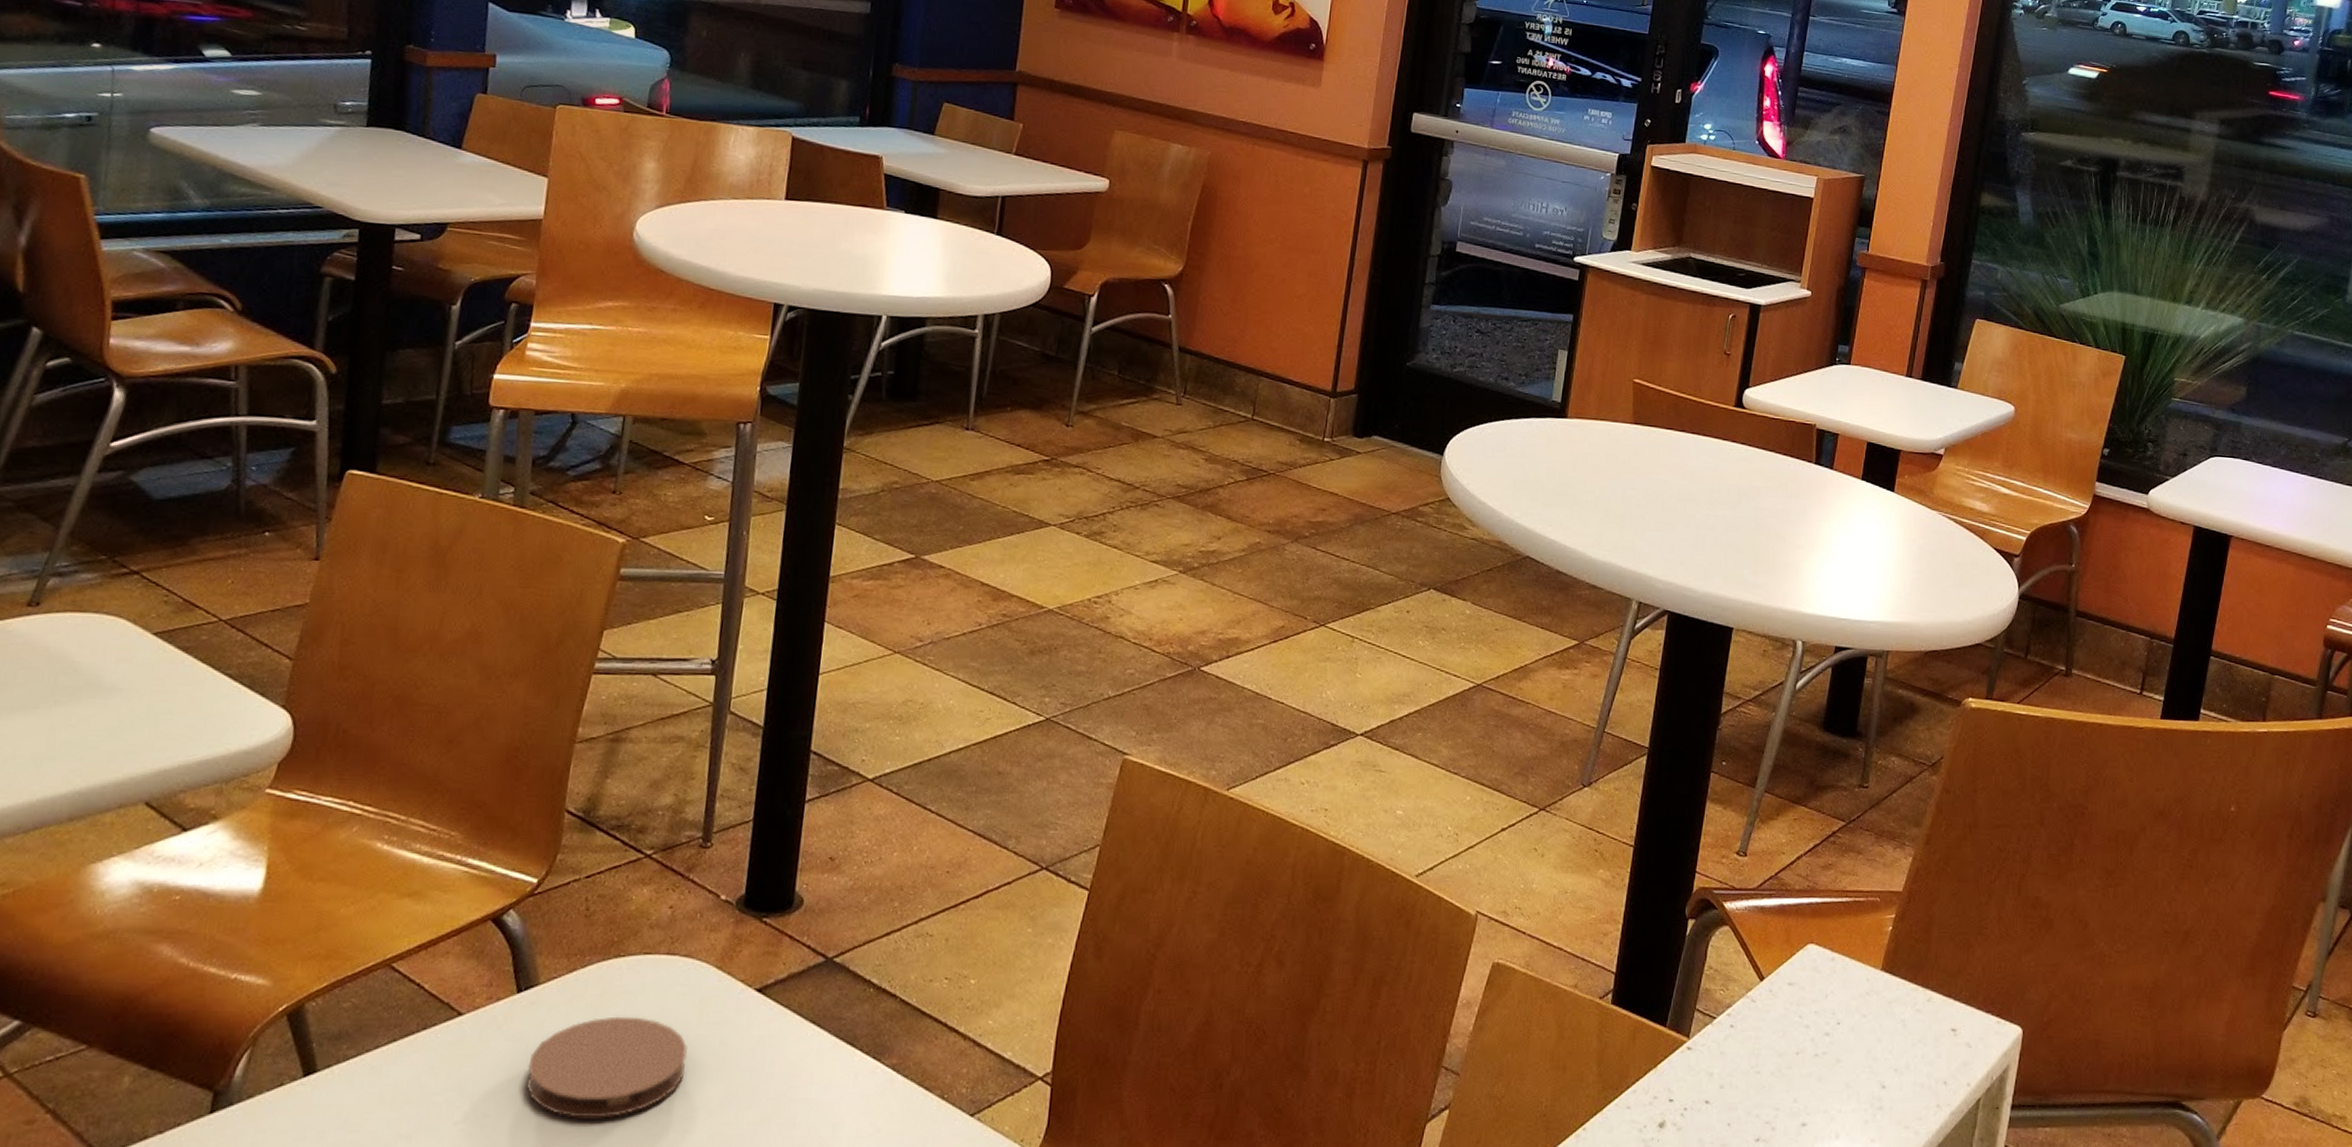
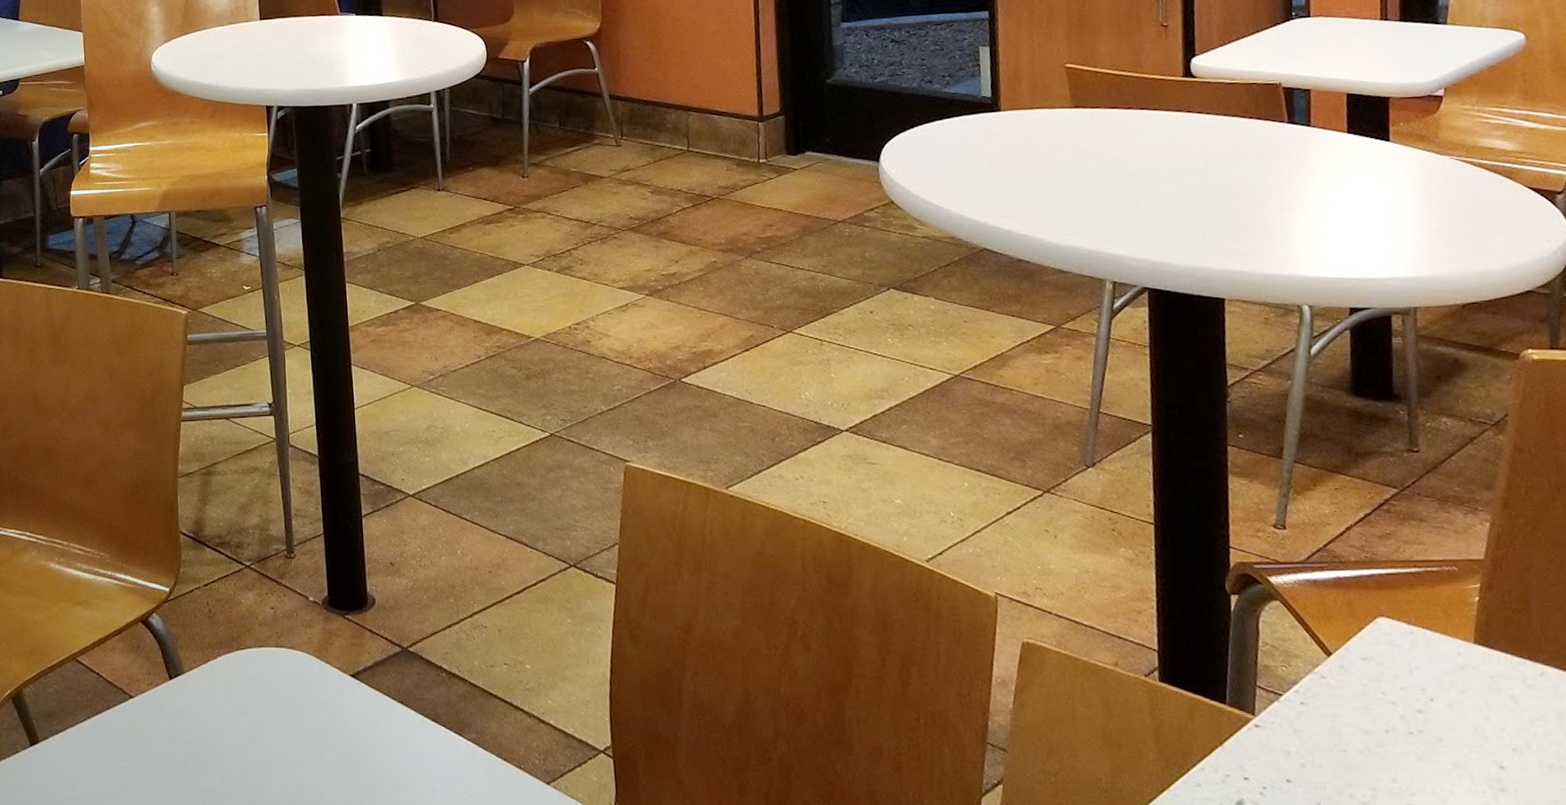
coaster: present [526,1016,688,1119] -> none [187,698,306,782]

